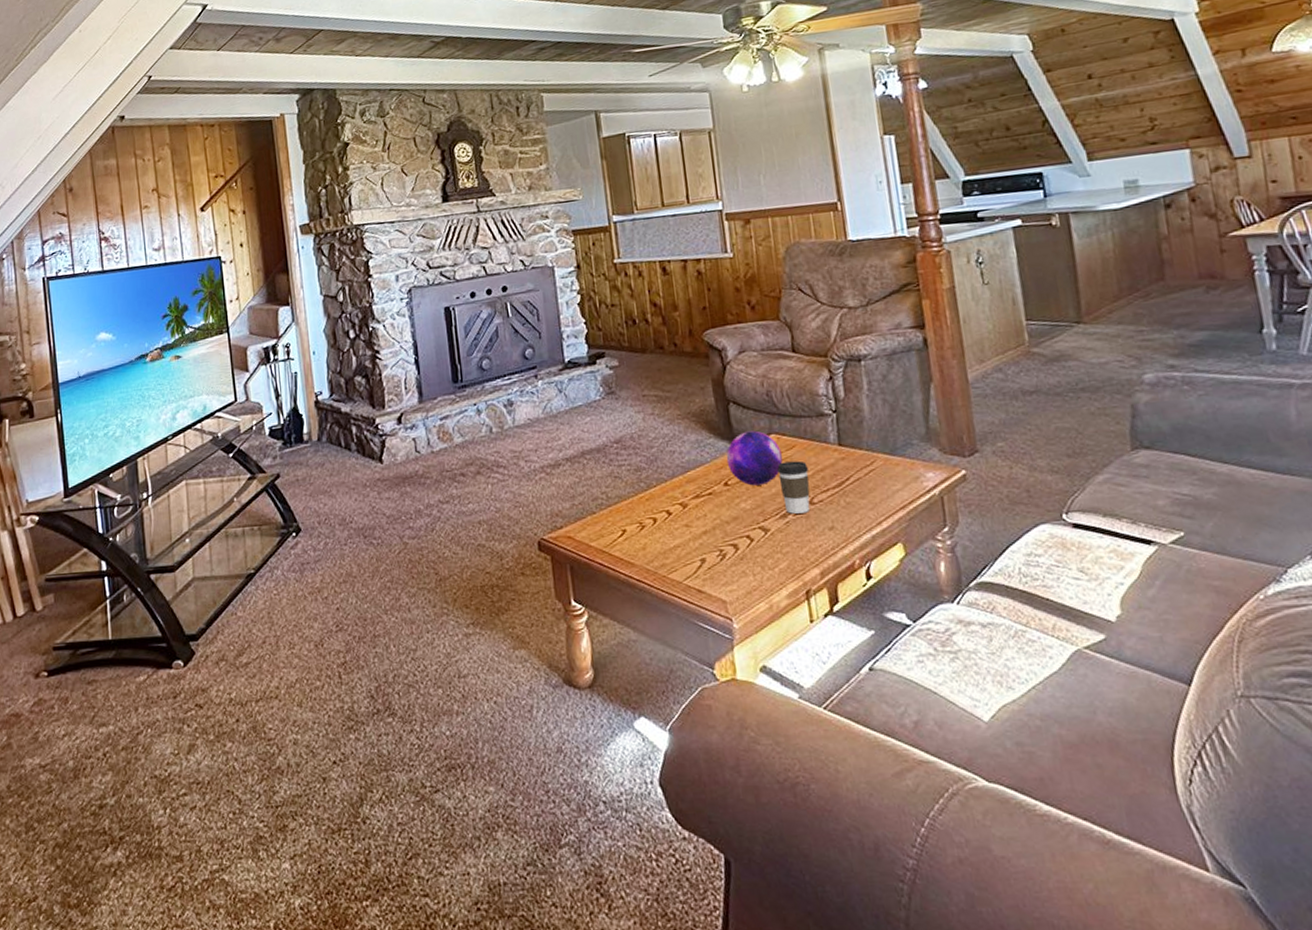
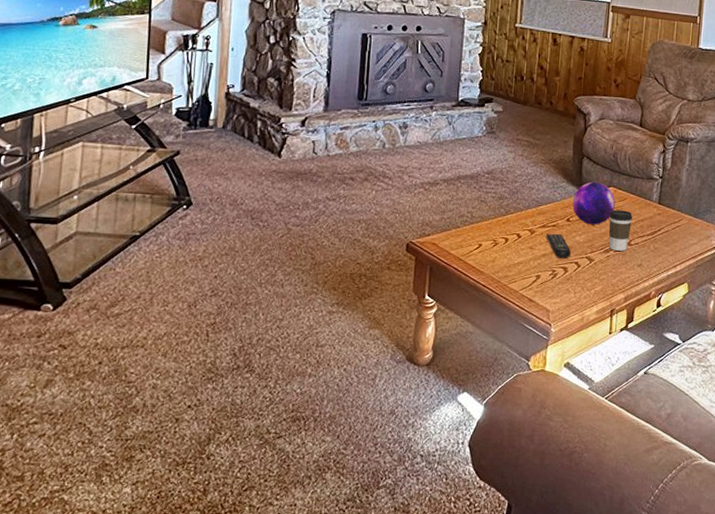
remote control: none [702,502,739,535] -> present [546,233,571,259]

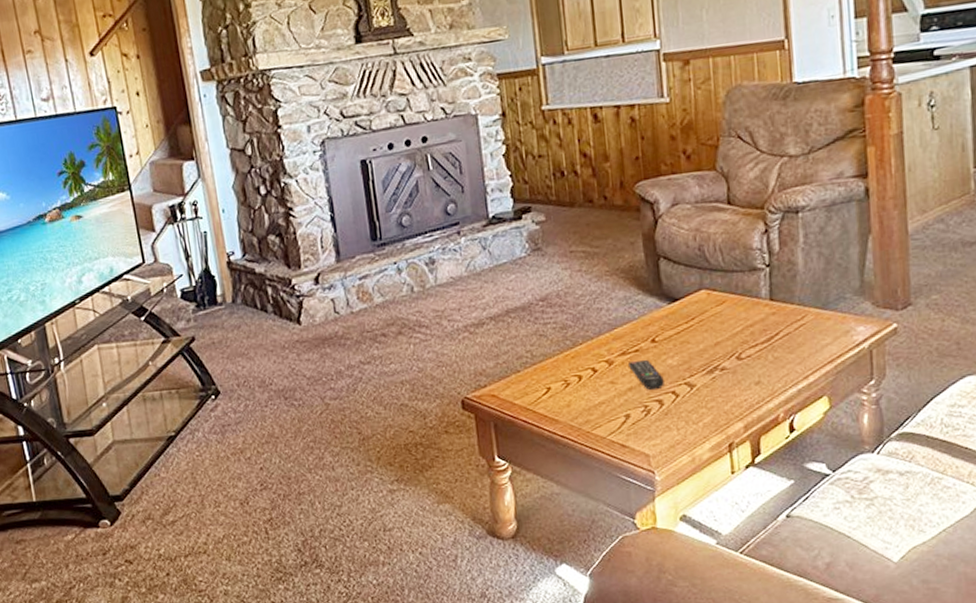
decorative orb: present [572,181,615,225] -> none [654,286,712,342]
coffee cup: present [609,210,632,251] -> none [706,316,738,370]

